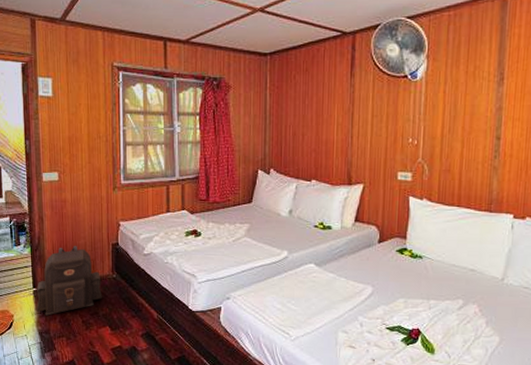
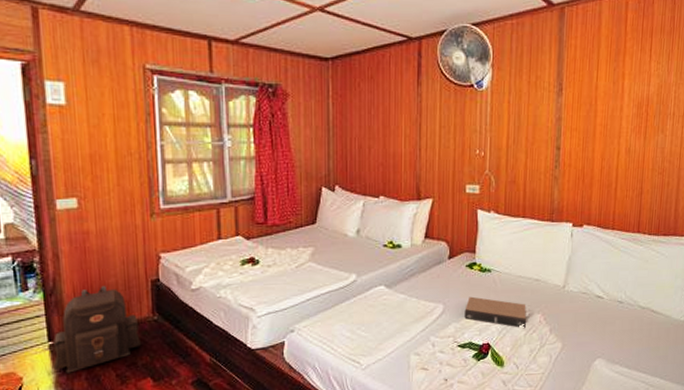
book: none [393,281,460,318] -> present [464,296,527,329]

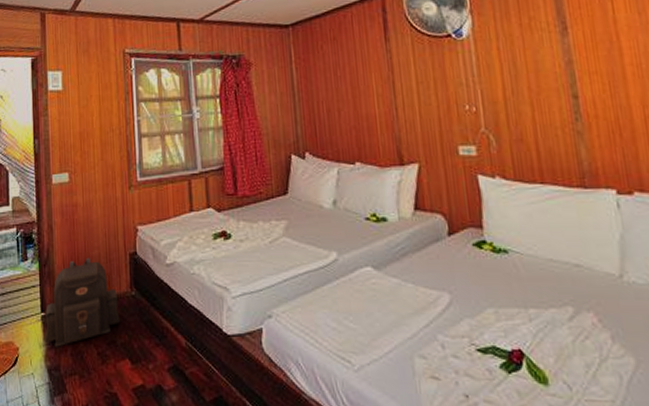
book: present [464,296,527,329] -> none [479,284,574,333]

